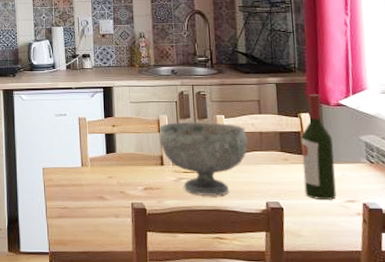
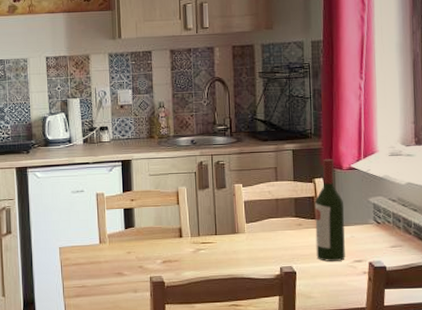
decorative bowl: present [159,122,248,196] -> none [178,191,264,265]

